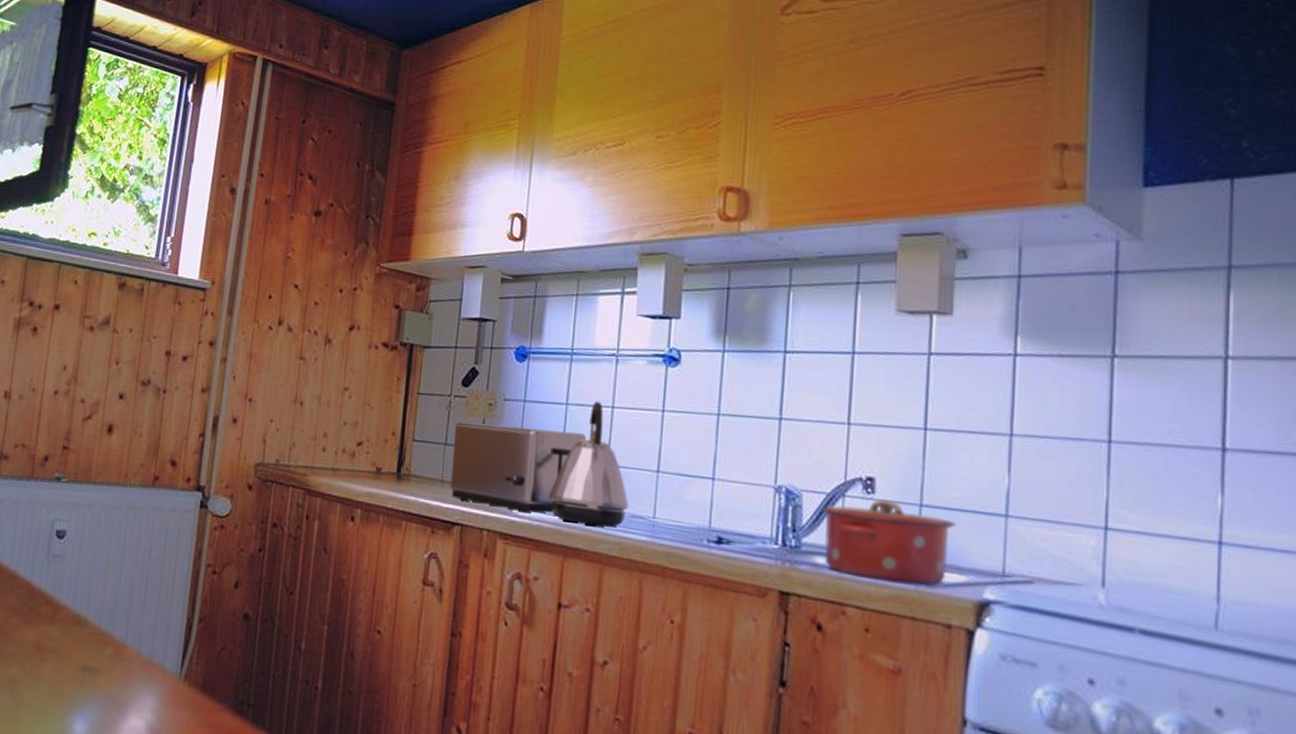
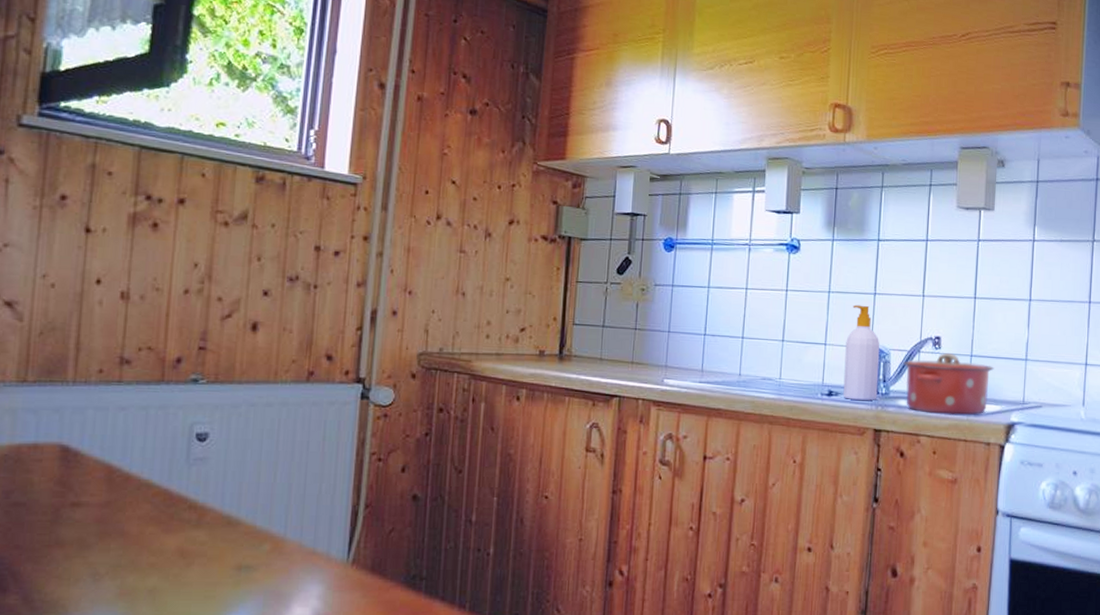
toaster: present [451,422,587,513] -> none [609,306,726,382]
kettle: present [548,401,629,527] -> none [694,284,760,389]
soap bottle: none [737,431,788,554] -> present [843,304,880,400]

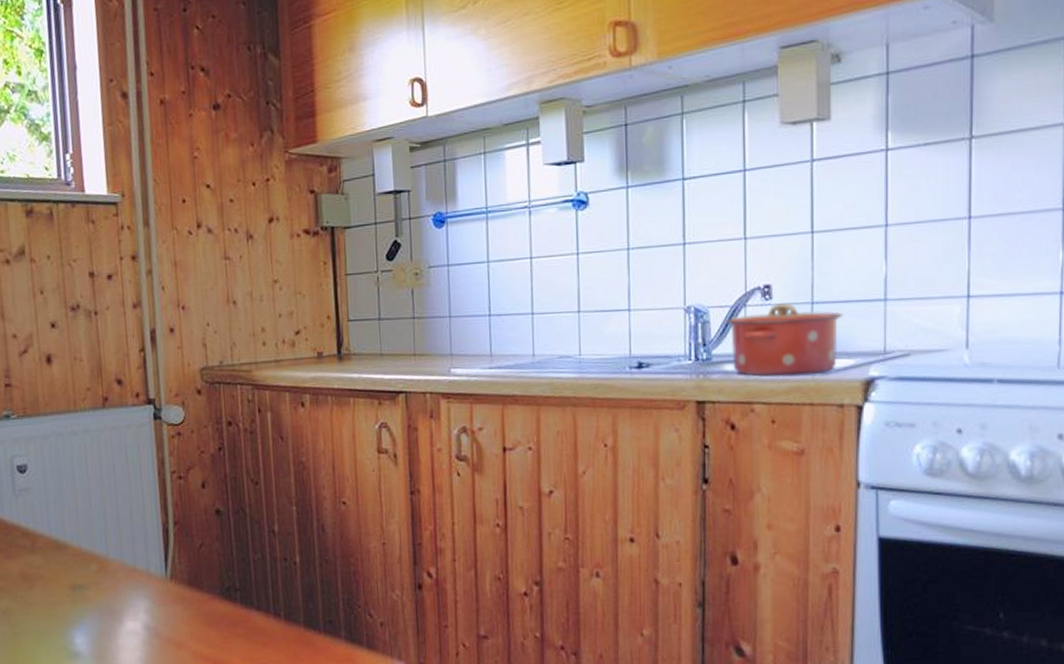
soap bottle: present [843,304,880,400] -> none [653,259,697,370]

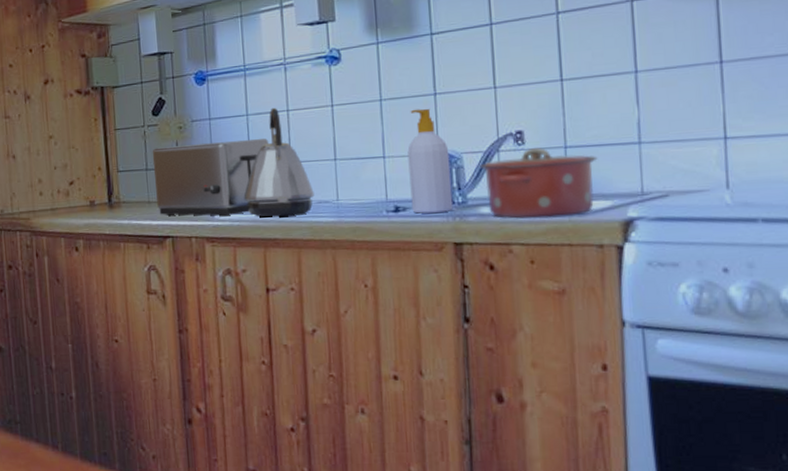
toaster: none [385,287,511,371] -> present [152,138,269,217]
kettle: none [482,254,556,373] -> present [243,107,315,218]
soap bottle: none [653,259,697,370] -> present [407,108,453,214]

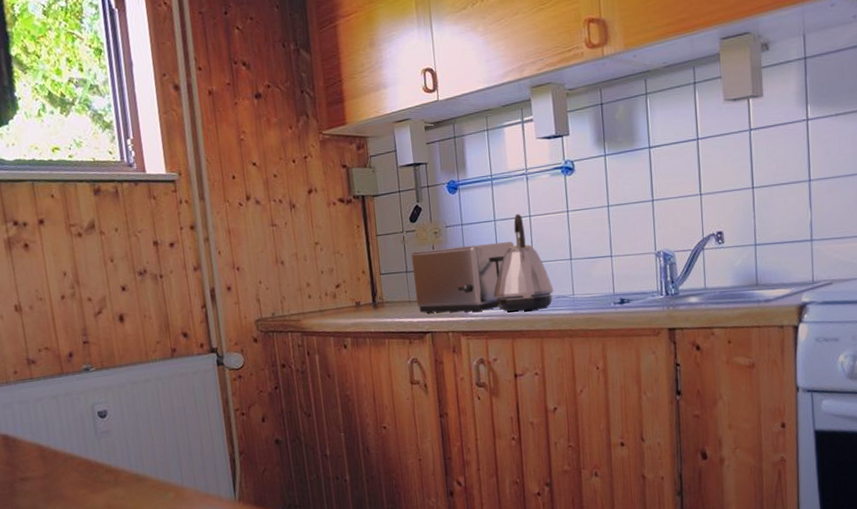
soap bottle: present [407,108,453,214] -> none [630,213,668,305]
casserole: present [478,148,598,219] -> none [688,246,780,307]

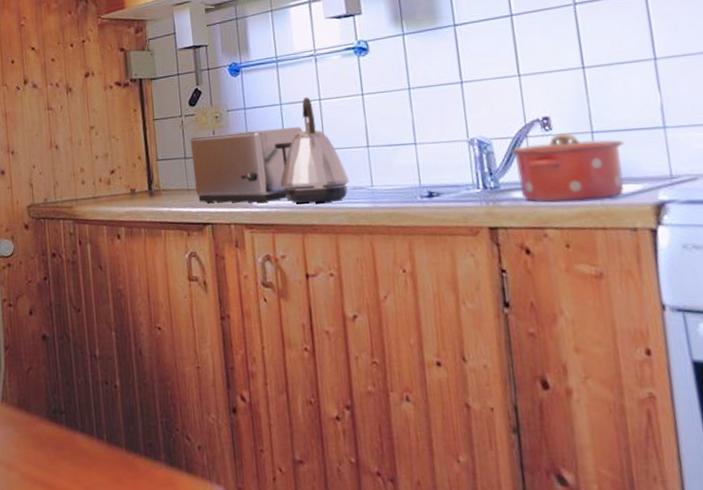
casserole: none [688,246,780,307] -> present [508,133,625,203]

